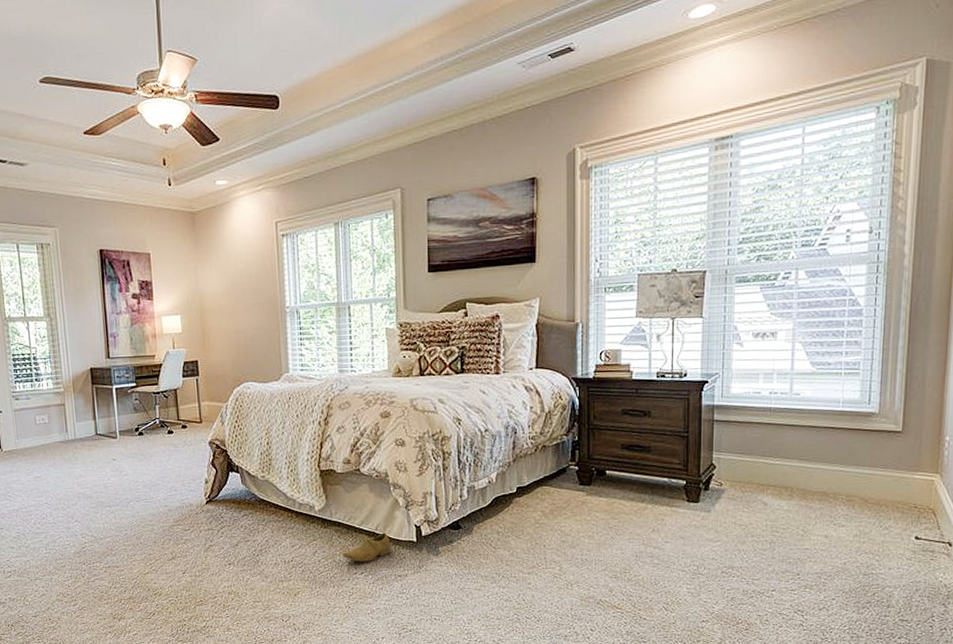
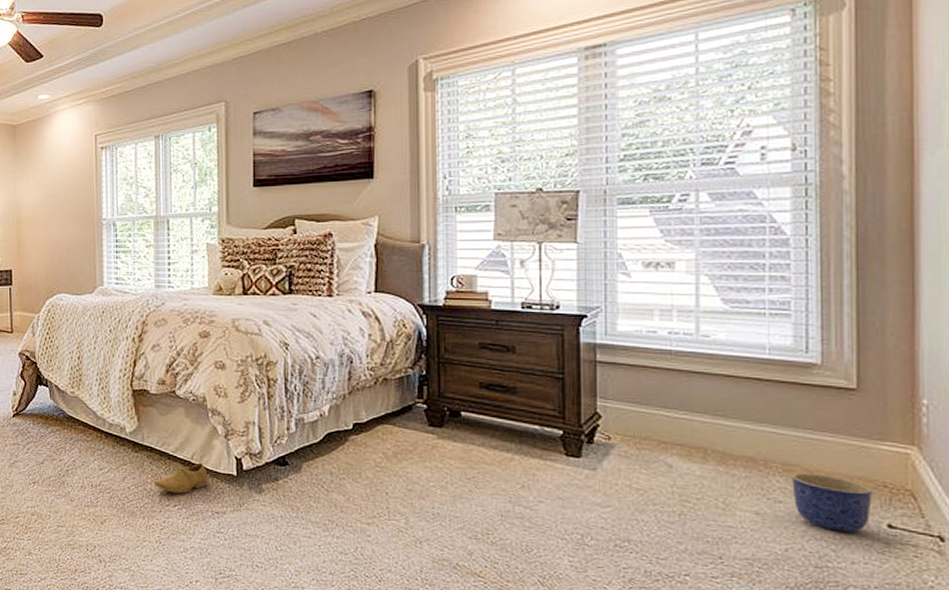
planter: none [852,501,907,545] -> present [792,473,872,532]

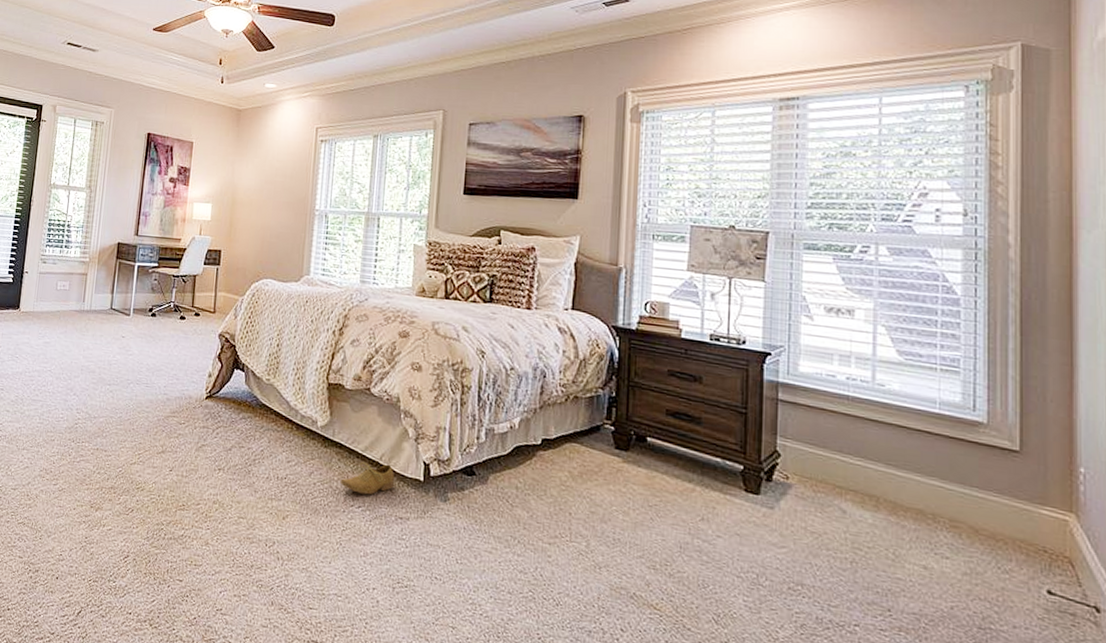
planter: present [792,473,872,532] -> none [958,530,1033,596]

